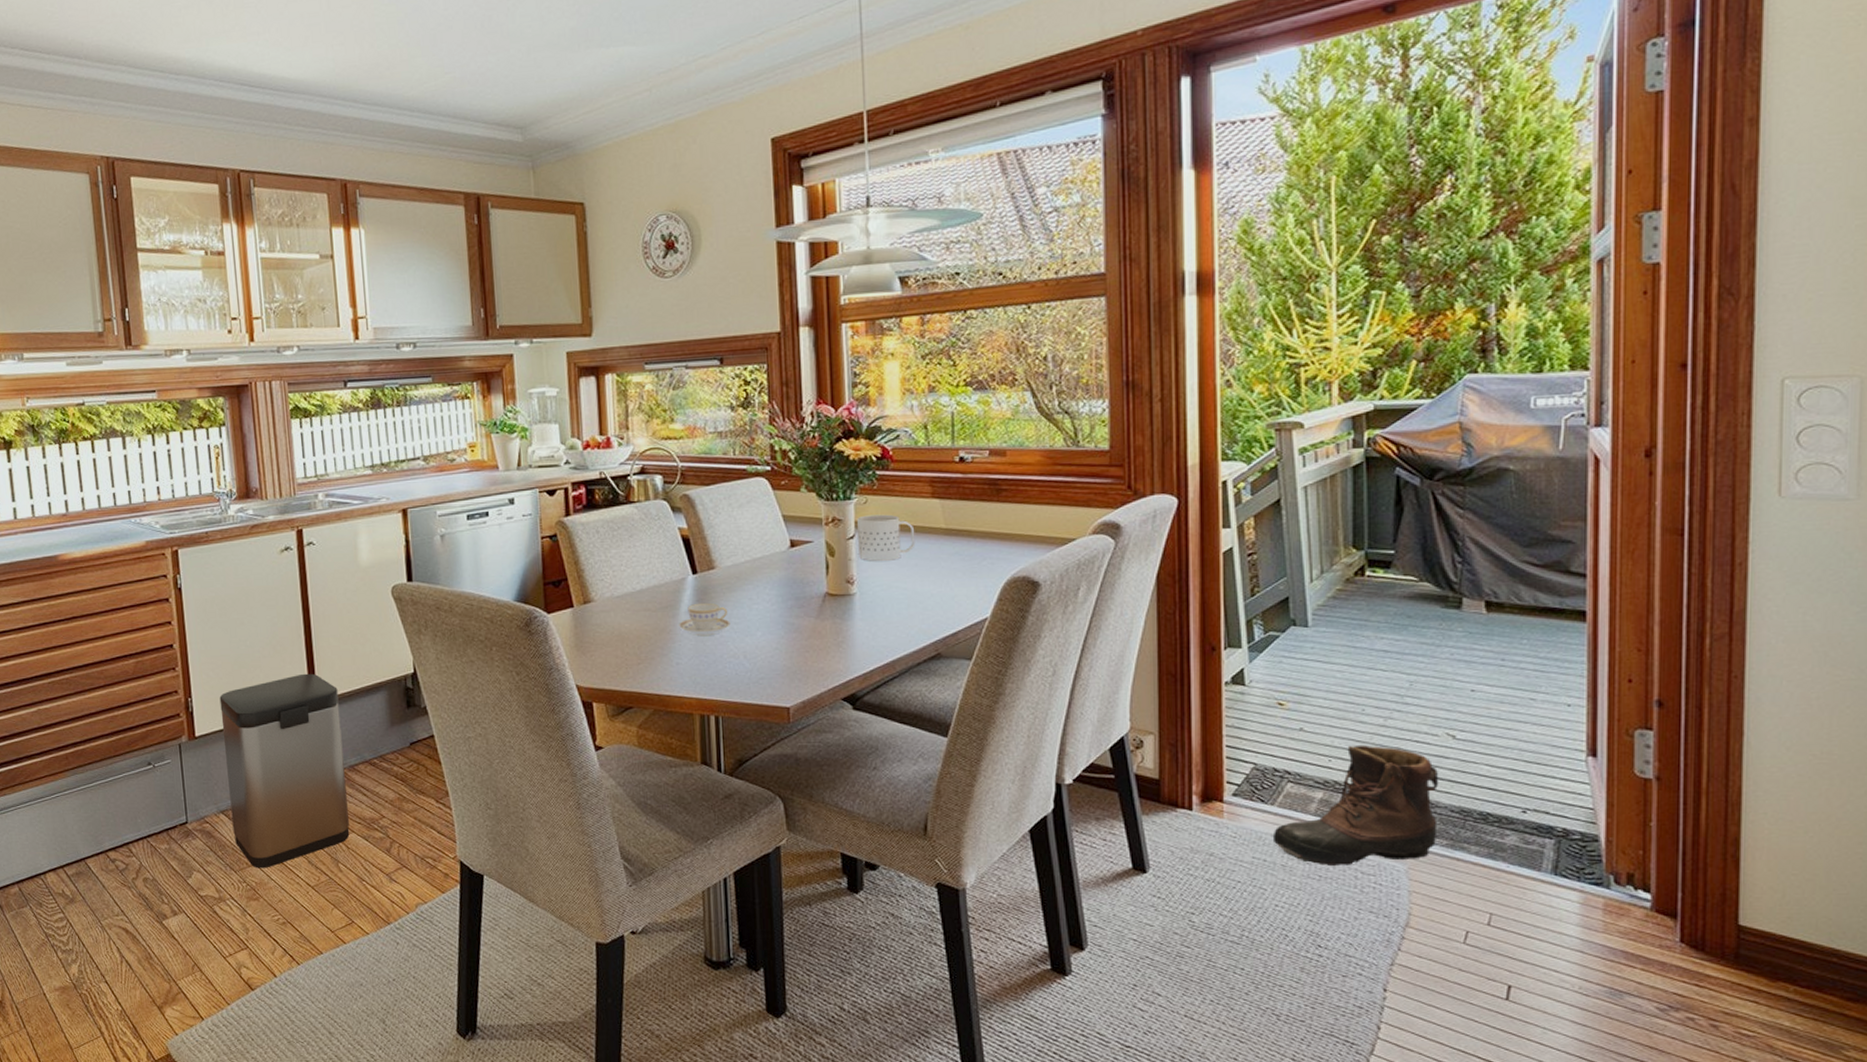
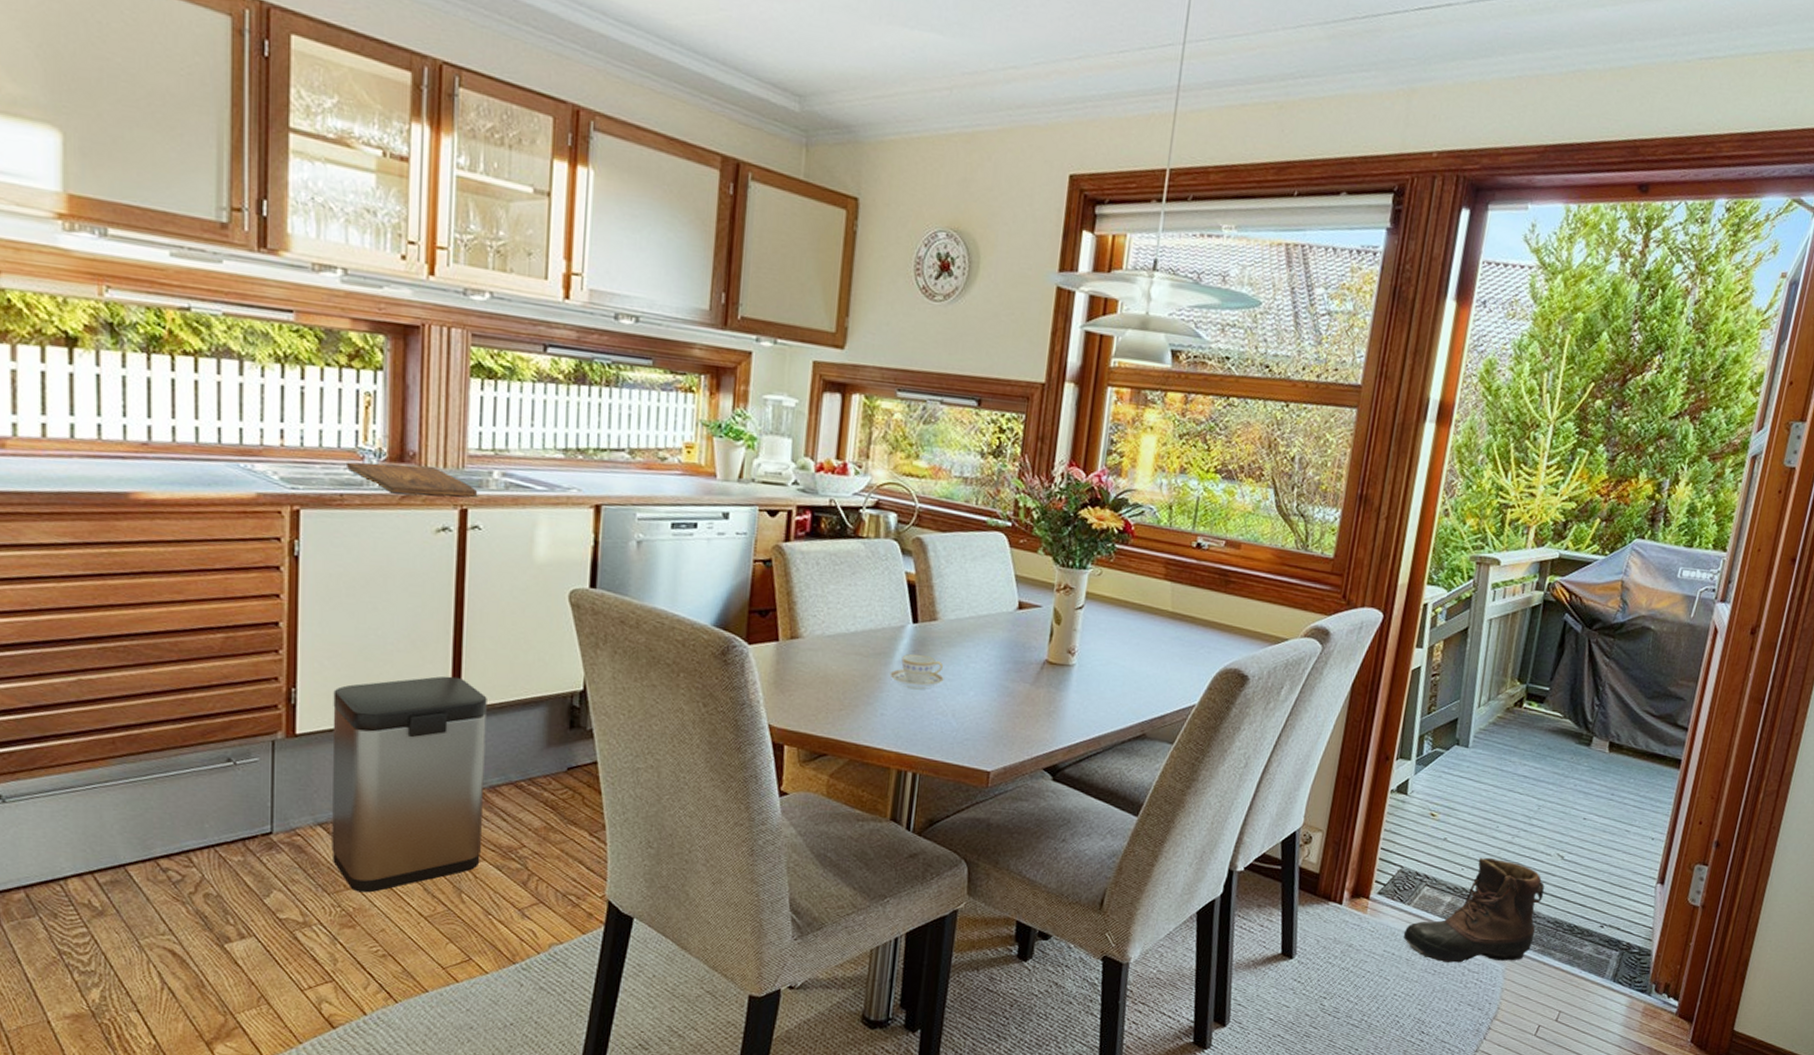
cutting board: none [207,497,309,525] -> present [345,462,478,497]
mug: present [857,514,916,562] -> none [1084,587,1143,638]

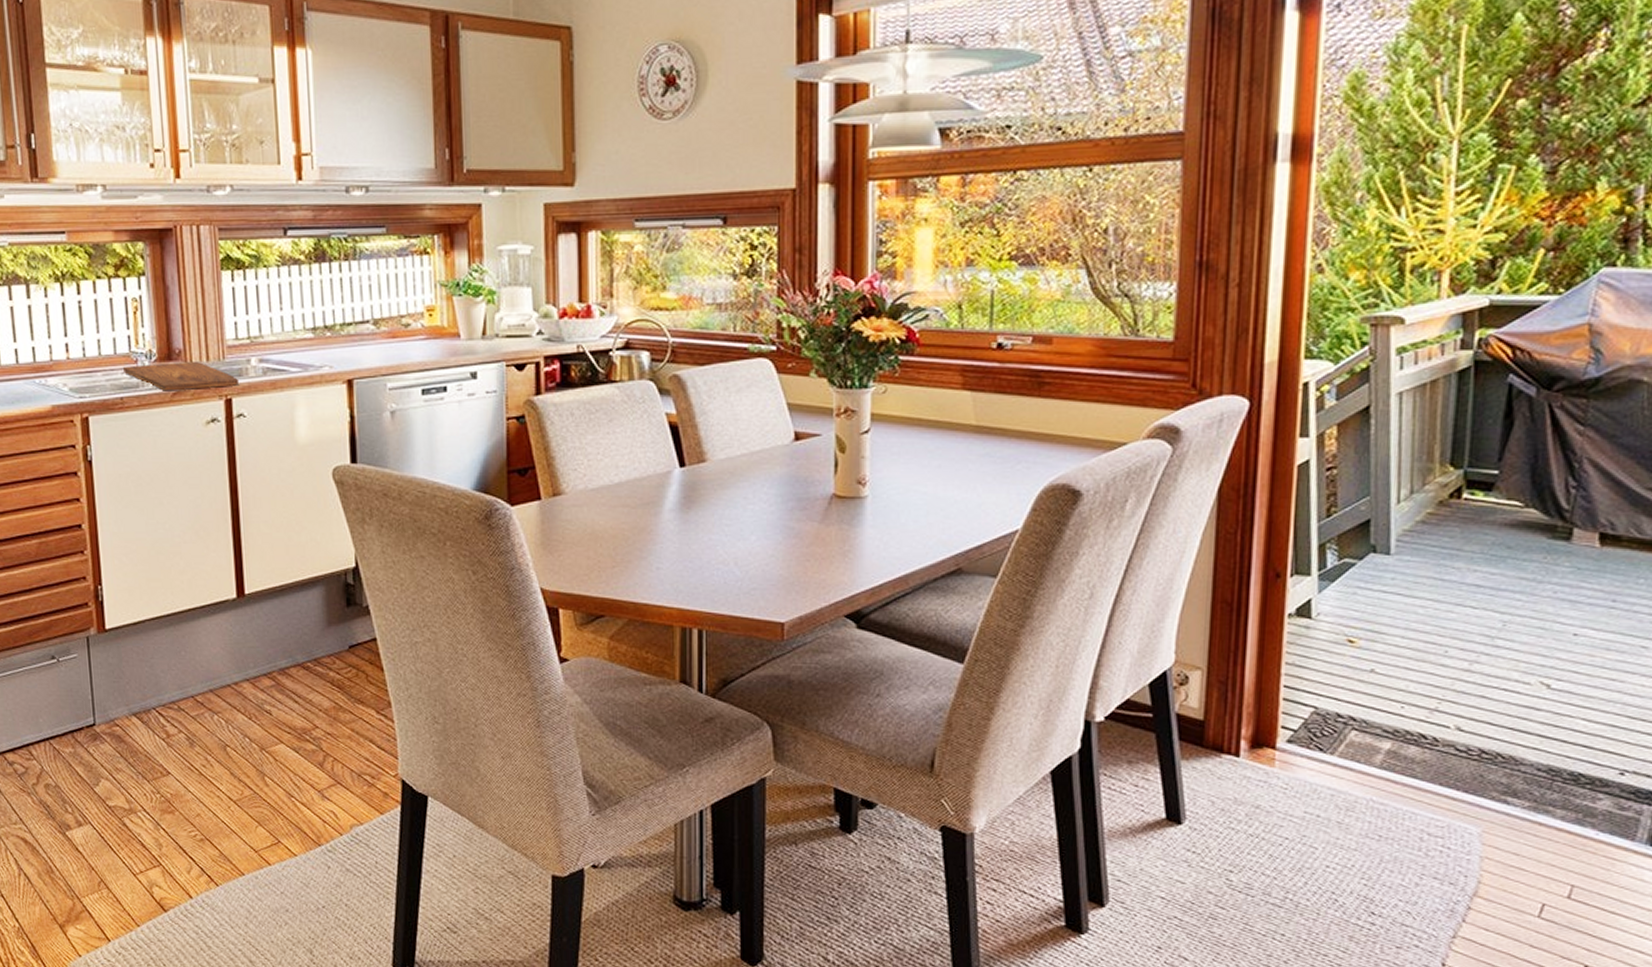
pedal bin: present [331,676,487,893] -> none [133,563,278,779]
teacup: present [890,654,944,690] -> none [661,500,721,539]
boot: present [1403,857,1545,964] -> none [1329,691,1527,826]

